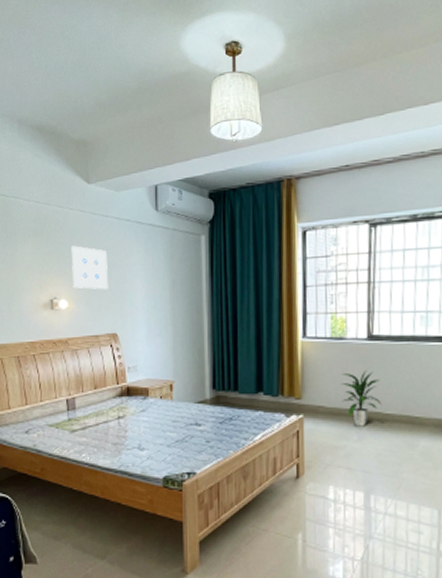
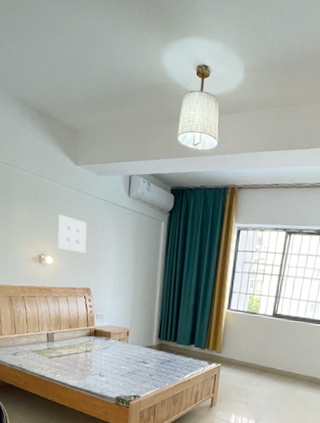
indoor plant: present [341,370,382,427] -> none [248,338,277,377]

